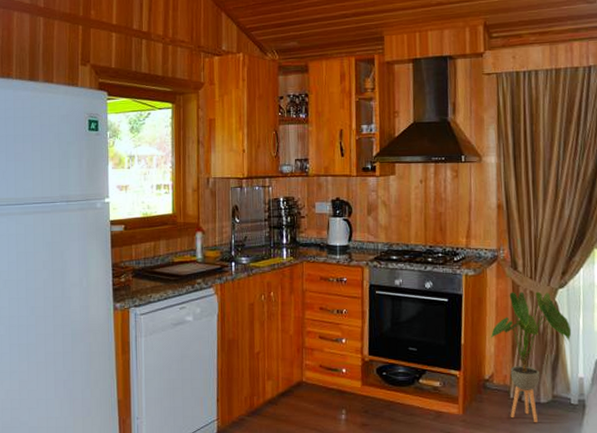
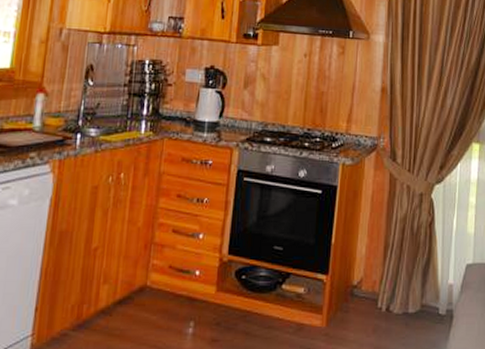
house plant: present [490,291,572,423] -> none [362,185,445,337]

